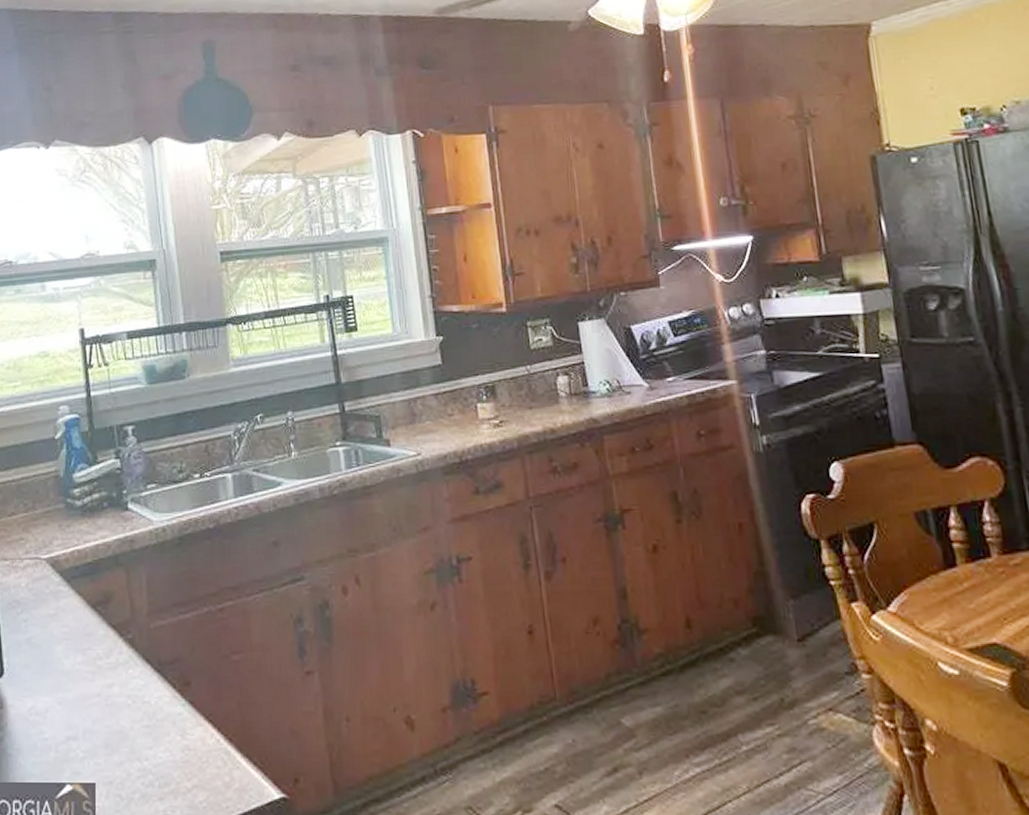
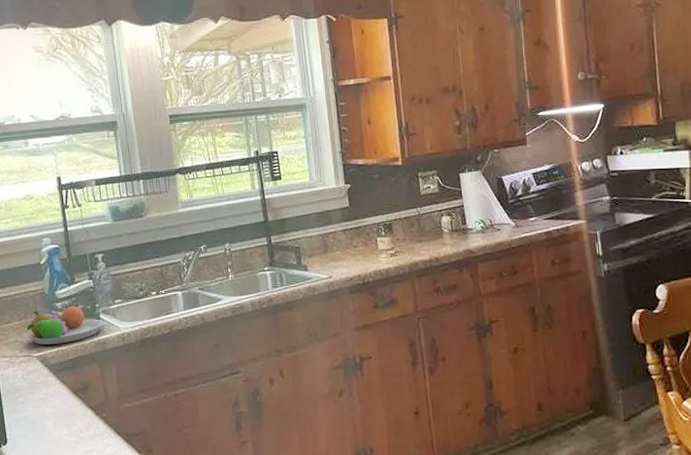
fruit bowl: none [35,491,133,544] -> present [27,305,104,345]

